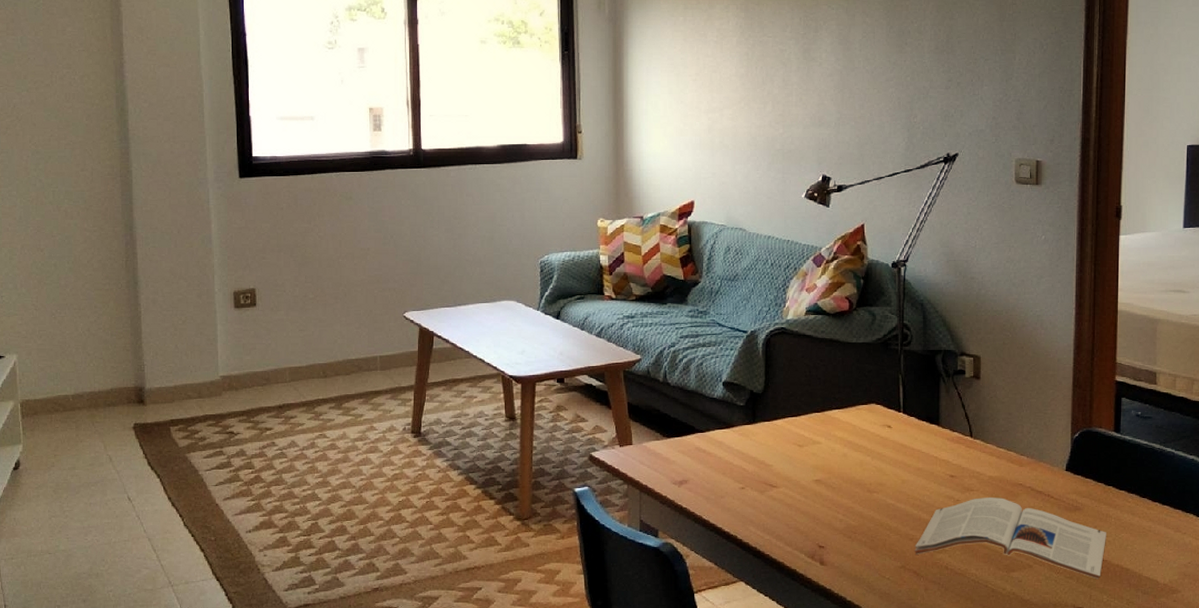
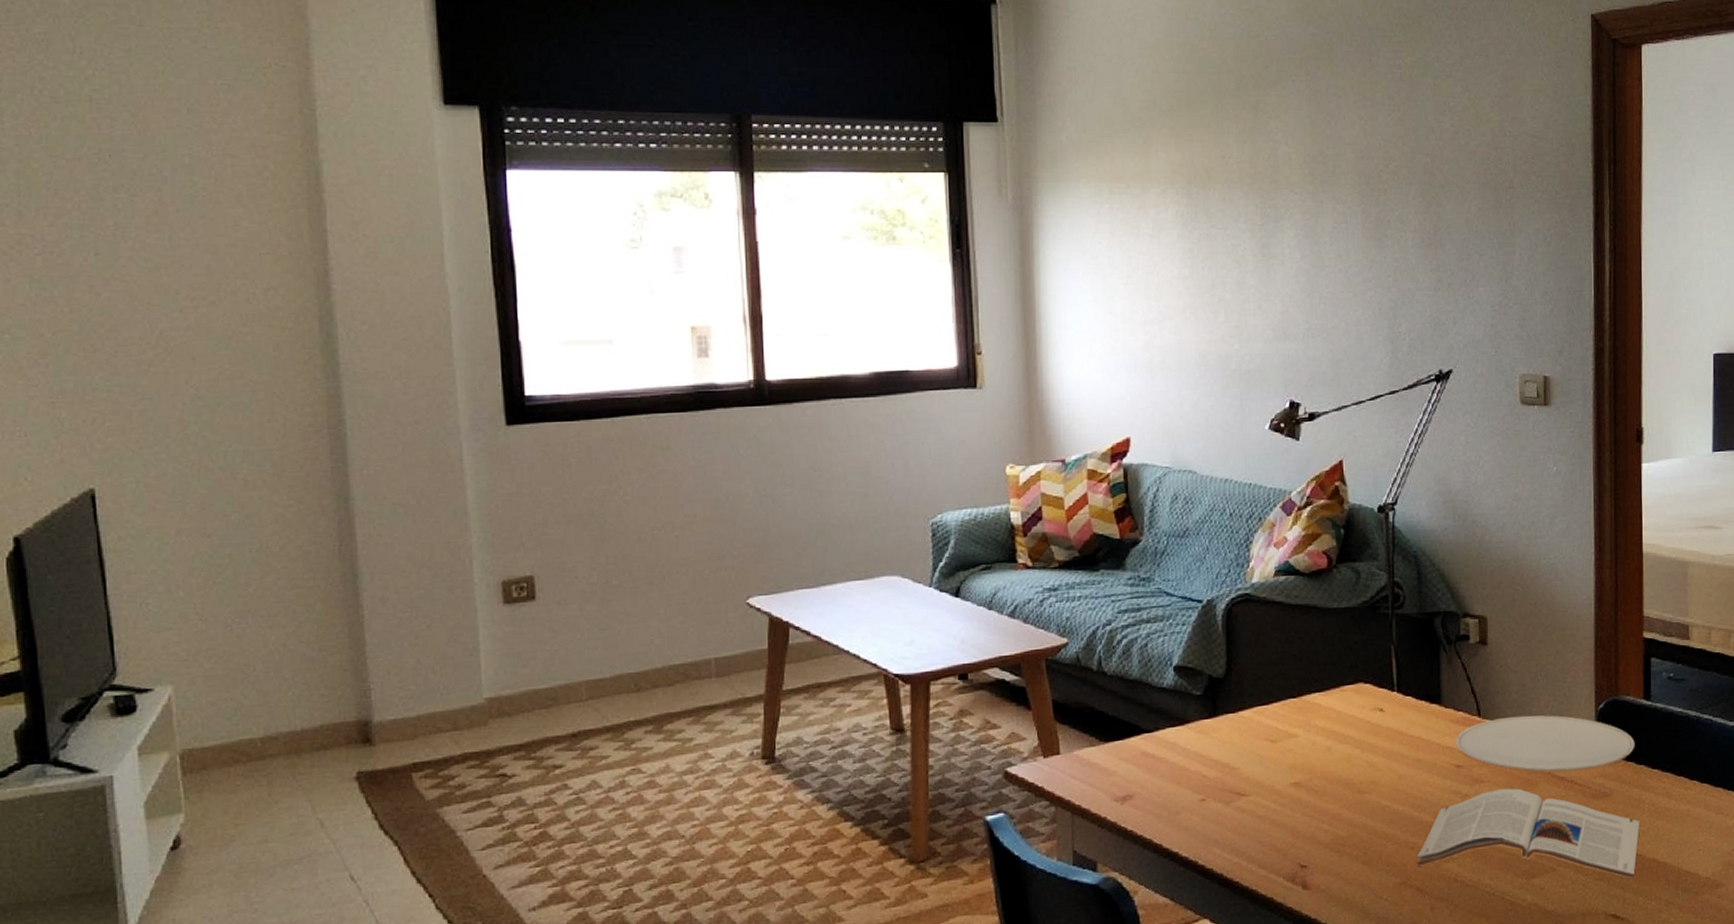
plate: none [950,439,1105,488] -> present [1455,715,1635,773]

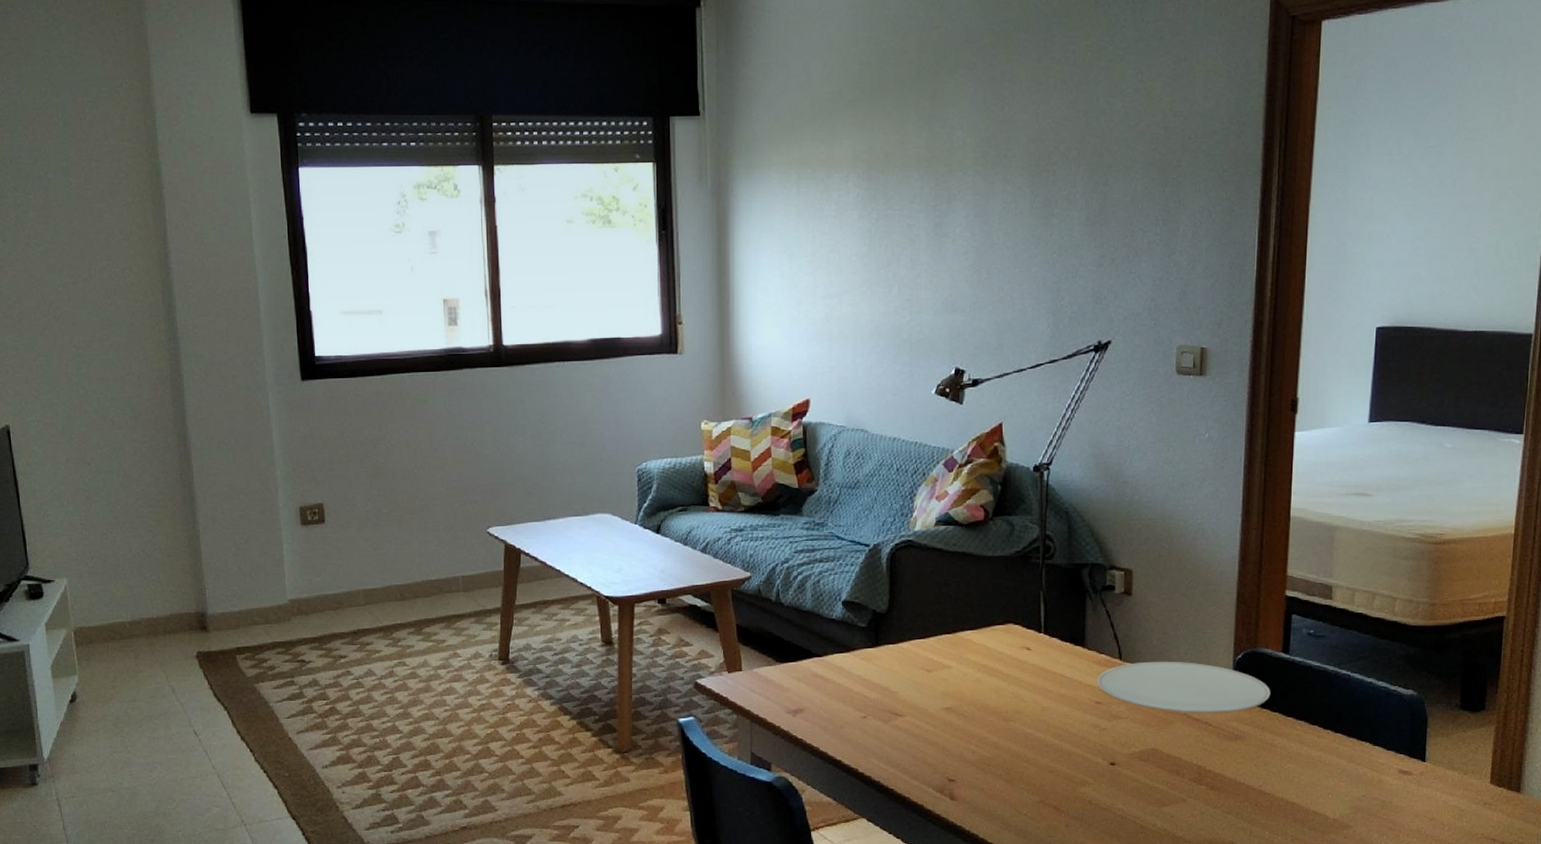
magazine: present [1417,788,1641,879] -> none [1055,725,1272,815]

